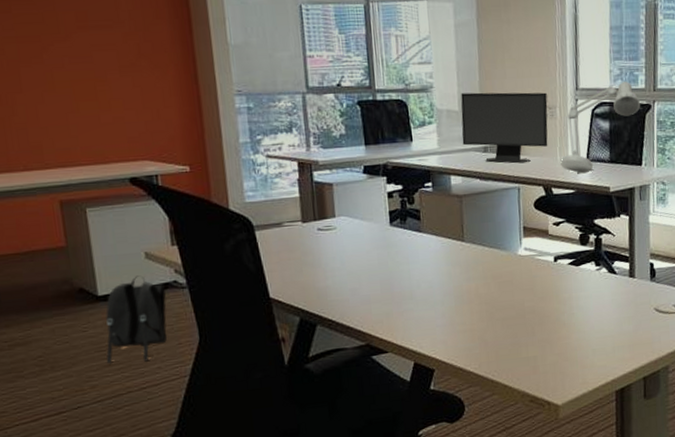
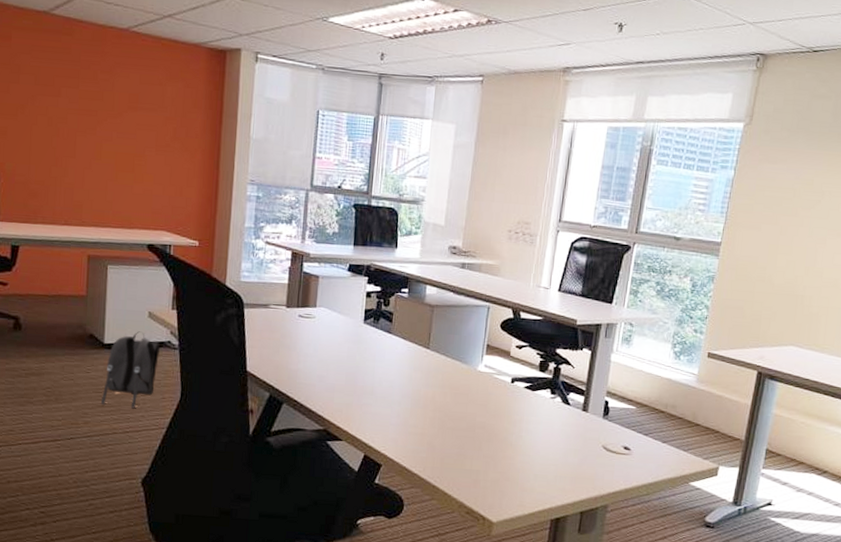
computer monitor: present [461,92,548,163] -> none [442,210,530,284]
desk lamp: present [560,81,641,174] -> none [532,220,621,303]

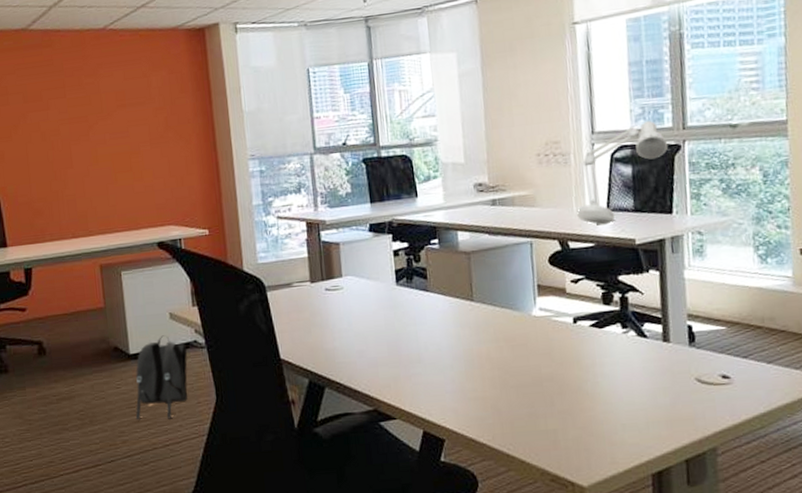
desk lamp: none [532,220,621,303] -> present [577,121,669,225]

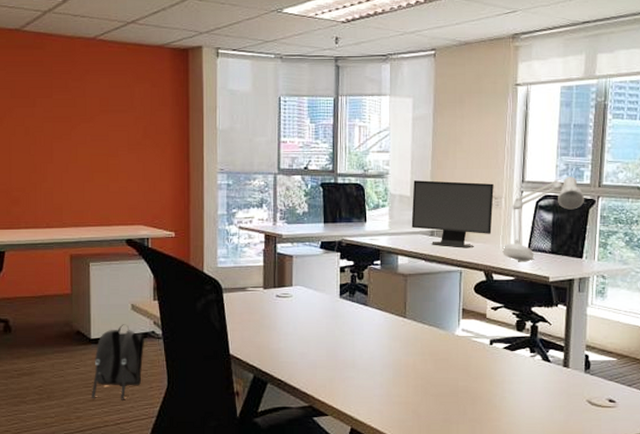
computer monitor: none [466,138,563,216] -> present [411,180,494,248]

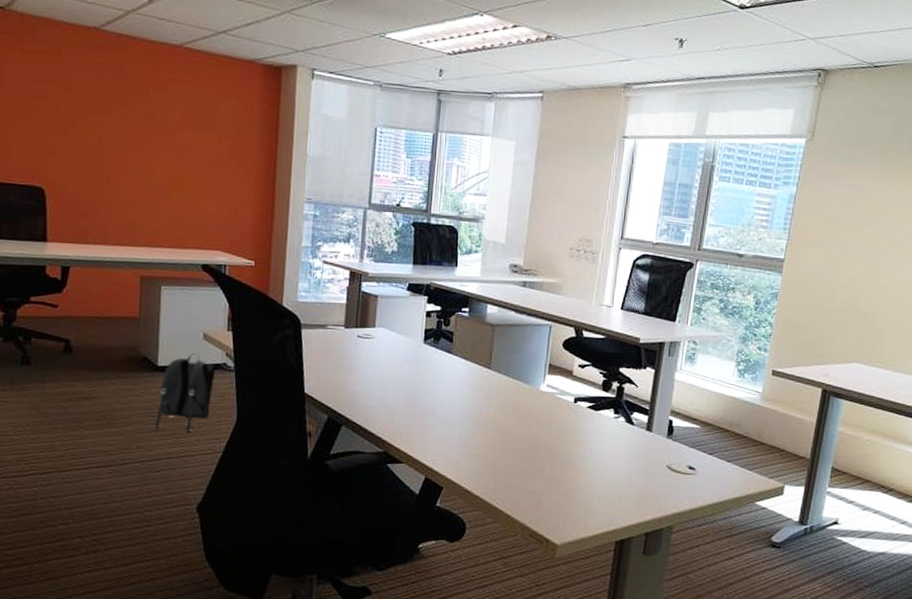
computer monitor: present [411,180,494,248] -> none [503,228,592,303]
desk lamp: present [502,177,585,262] -> none [595,237,684,322]

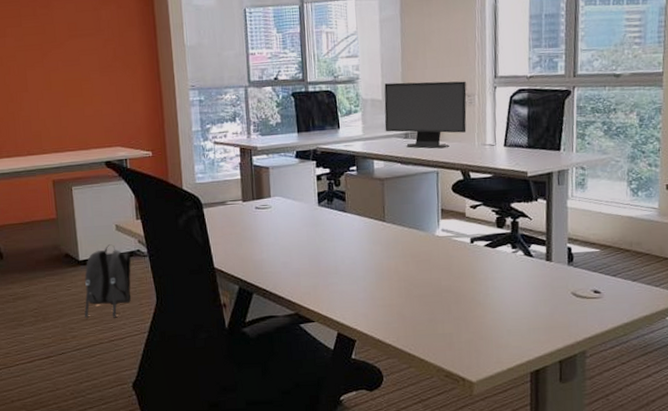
computer monitor: none [503,228,592,303] -> present [384,81,467,149]

